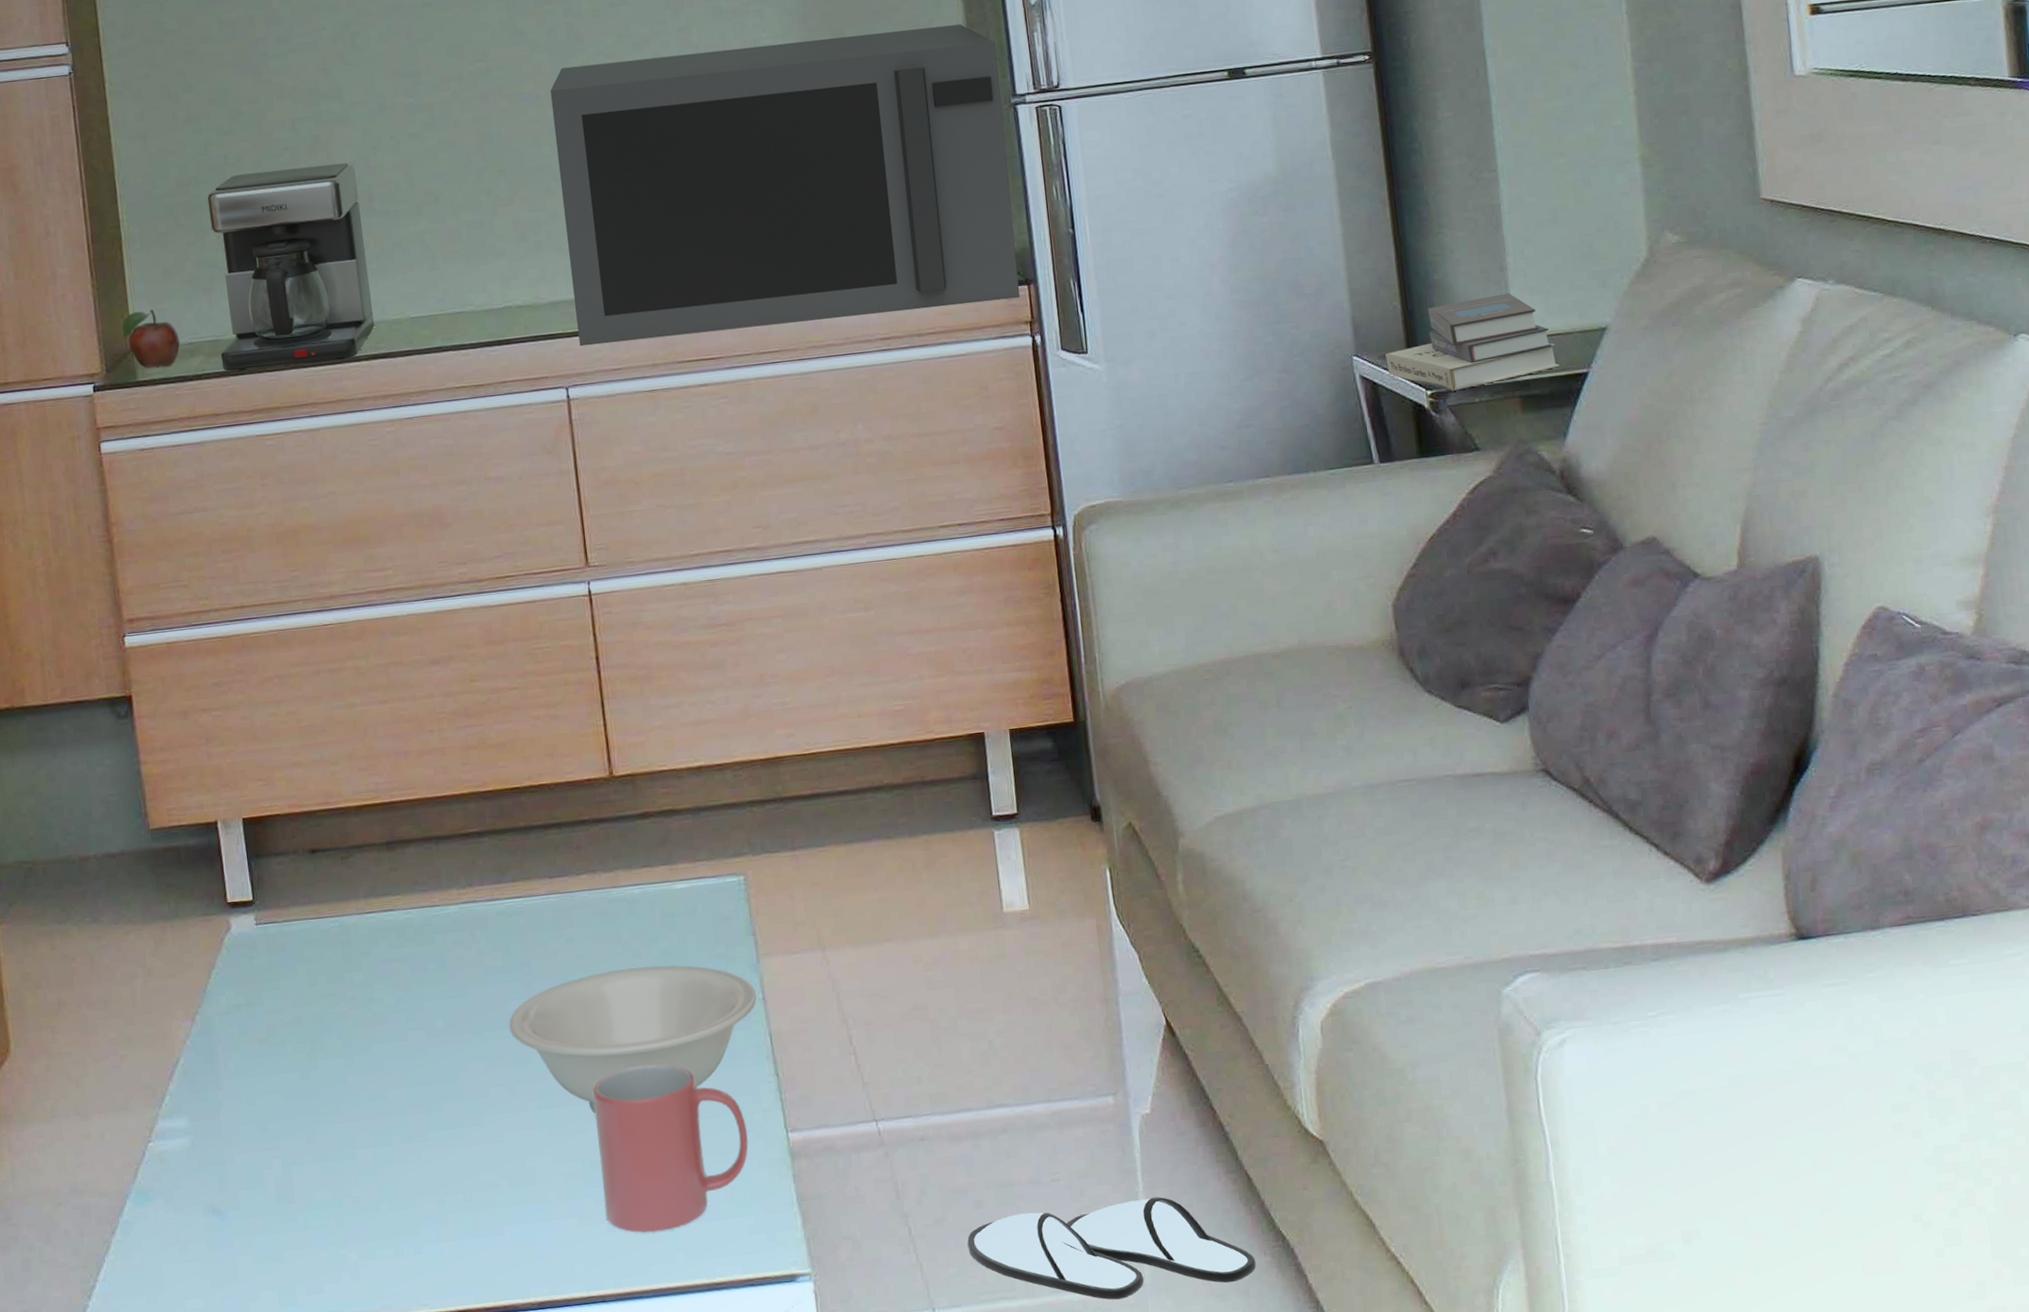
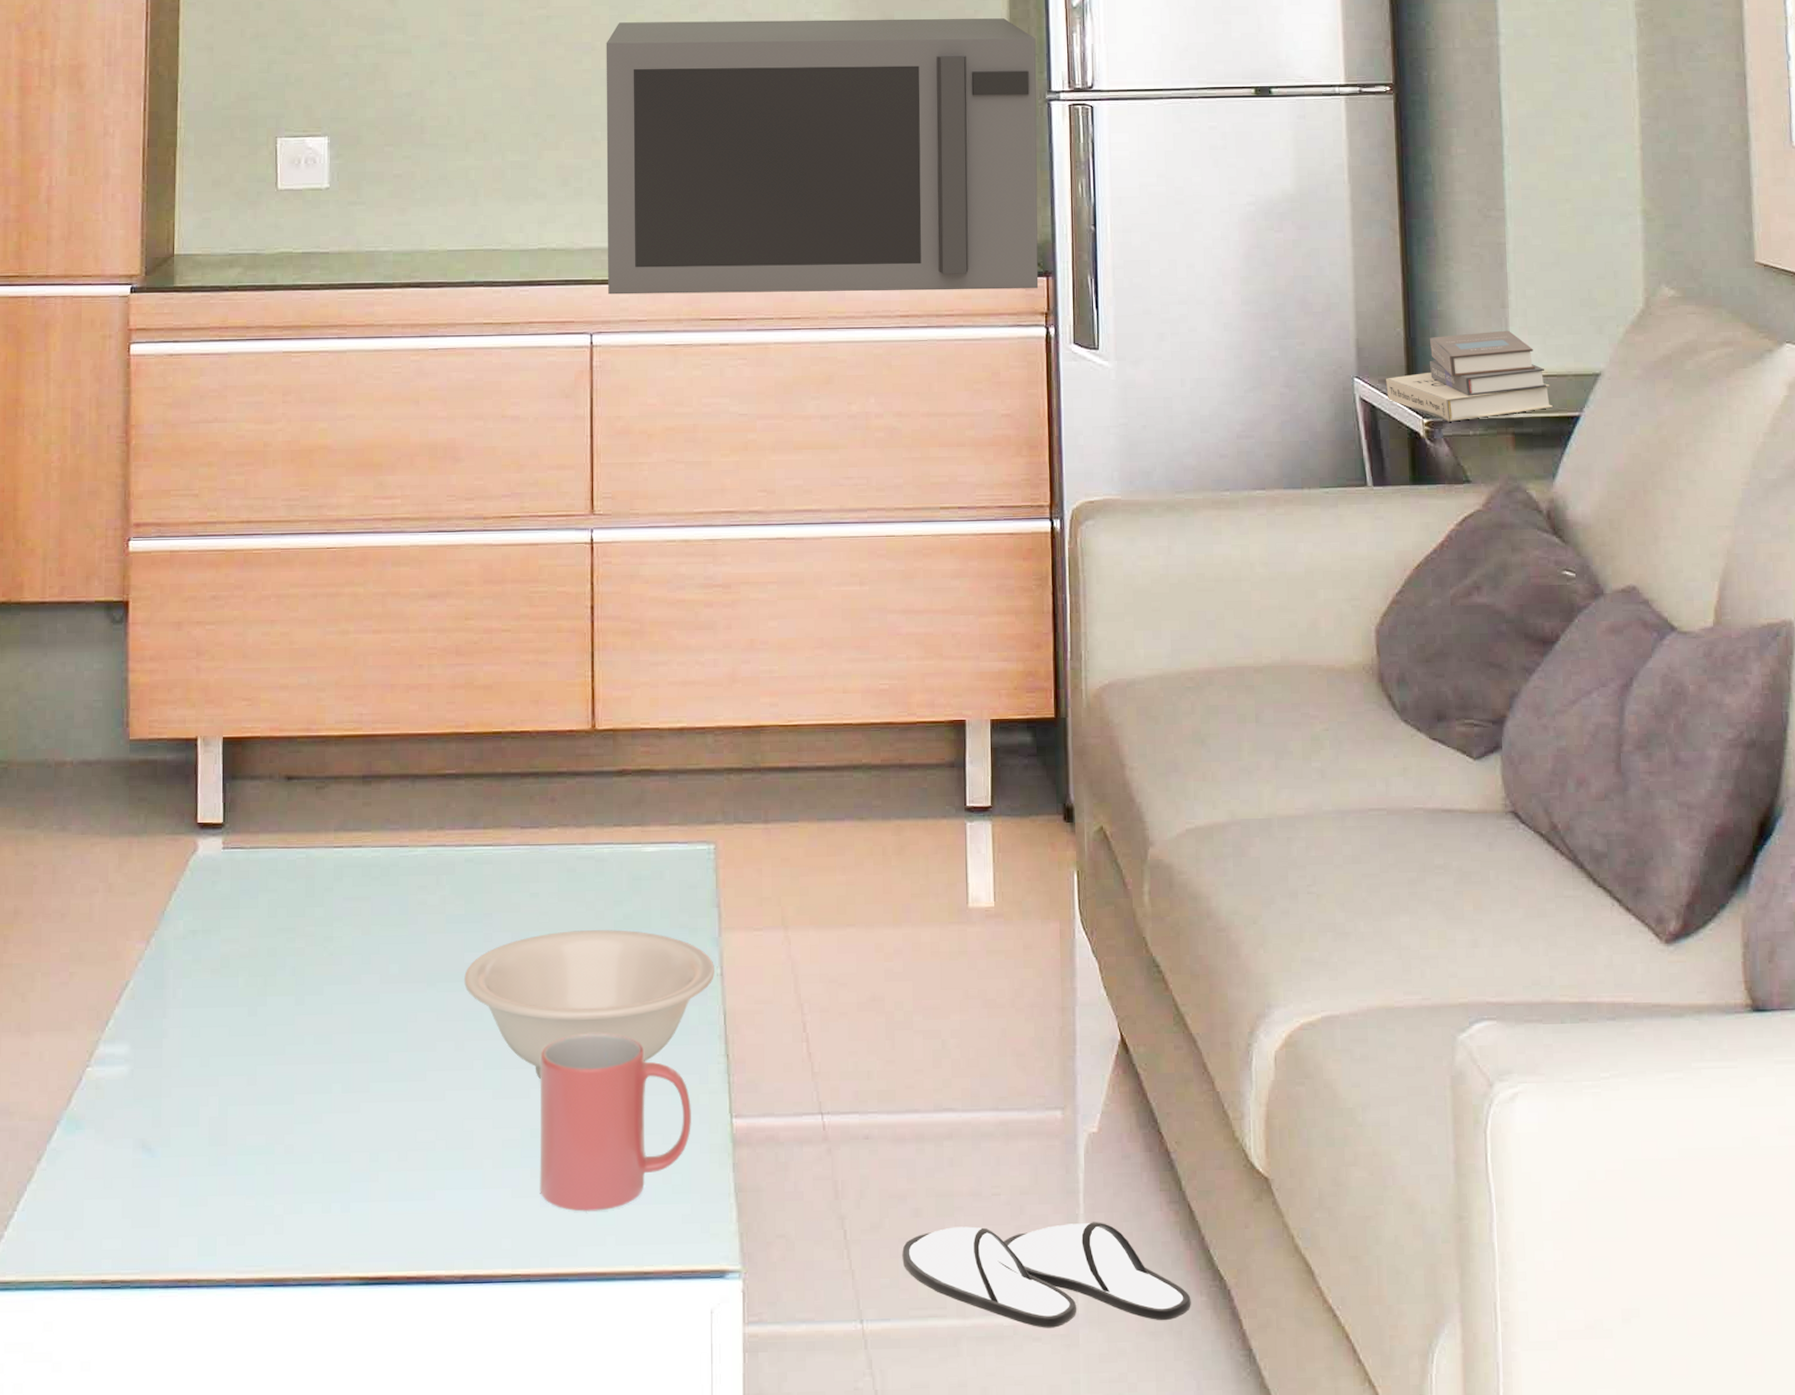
fruit: present [122,310,181,369] -> none [166,218,221,276]
coffee maker: present [207,162,375,371] -> none [258,93,412,286]

